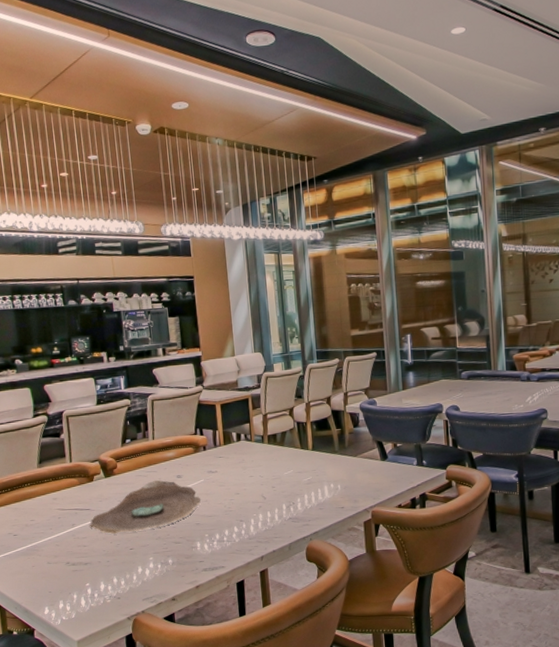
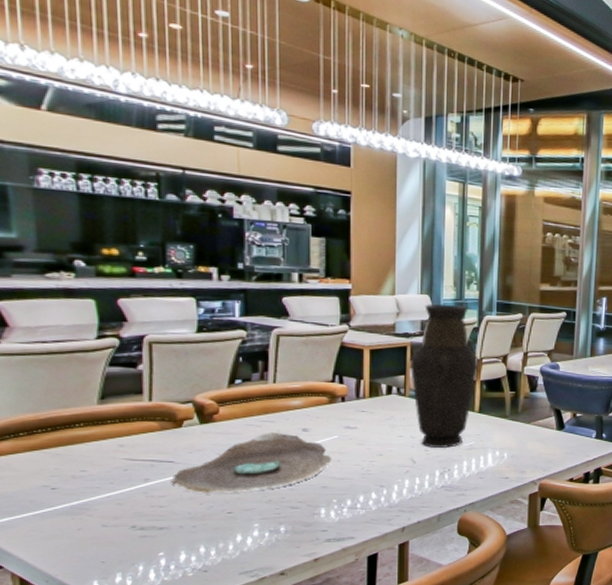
vase: none [251,357,308,485] -> present [409,303,478,449]

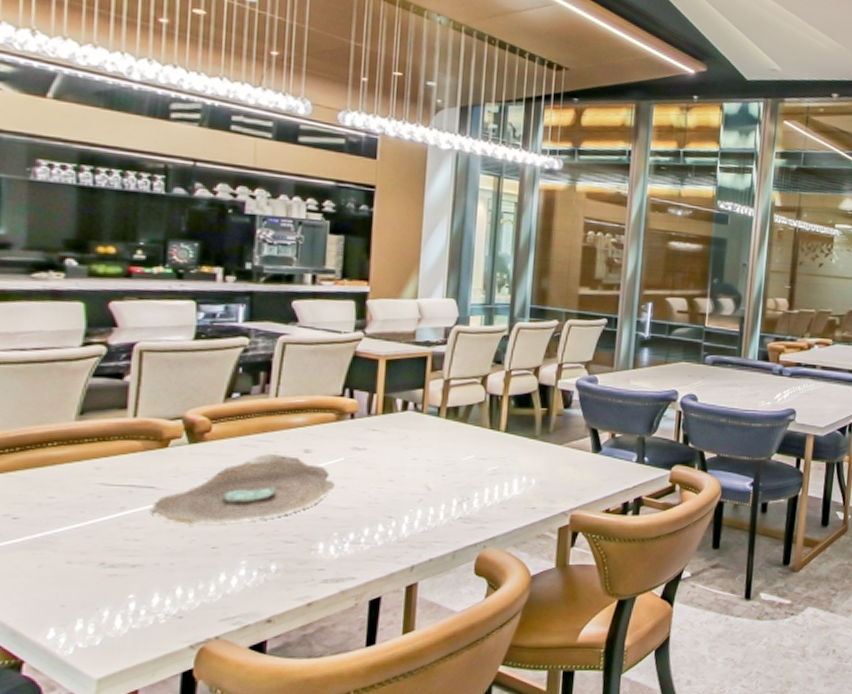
vase: present [409,303,478,449] -> none [429,308,507,474]

